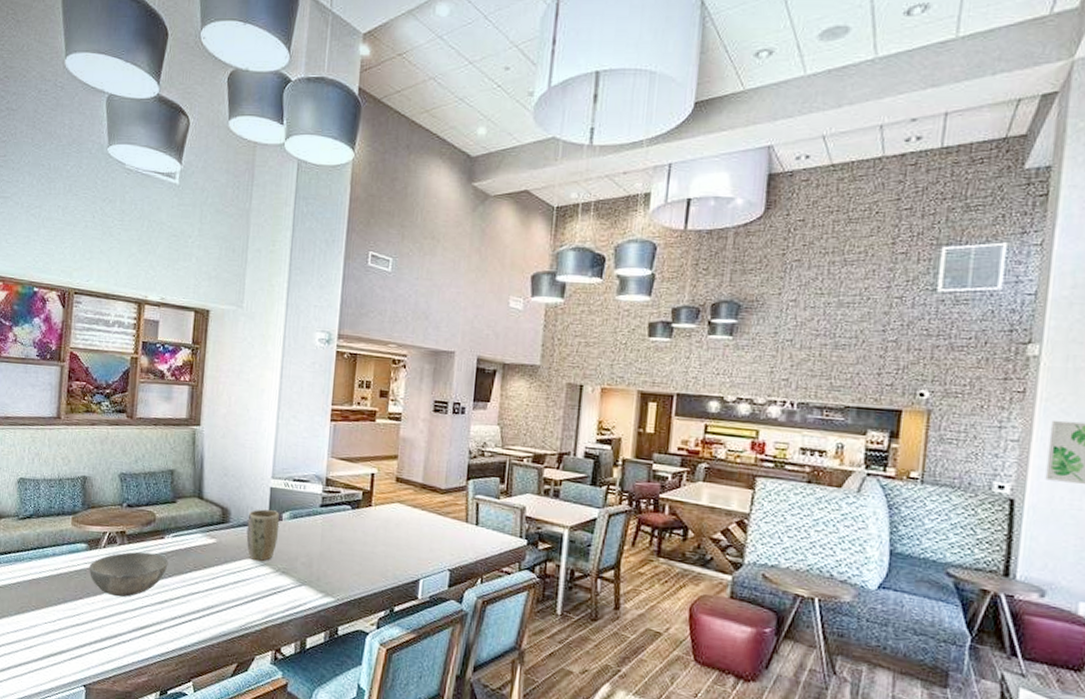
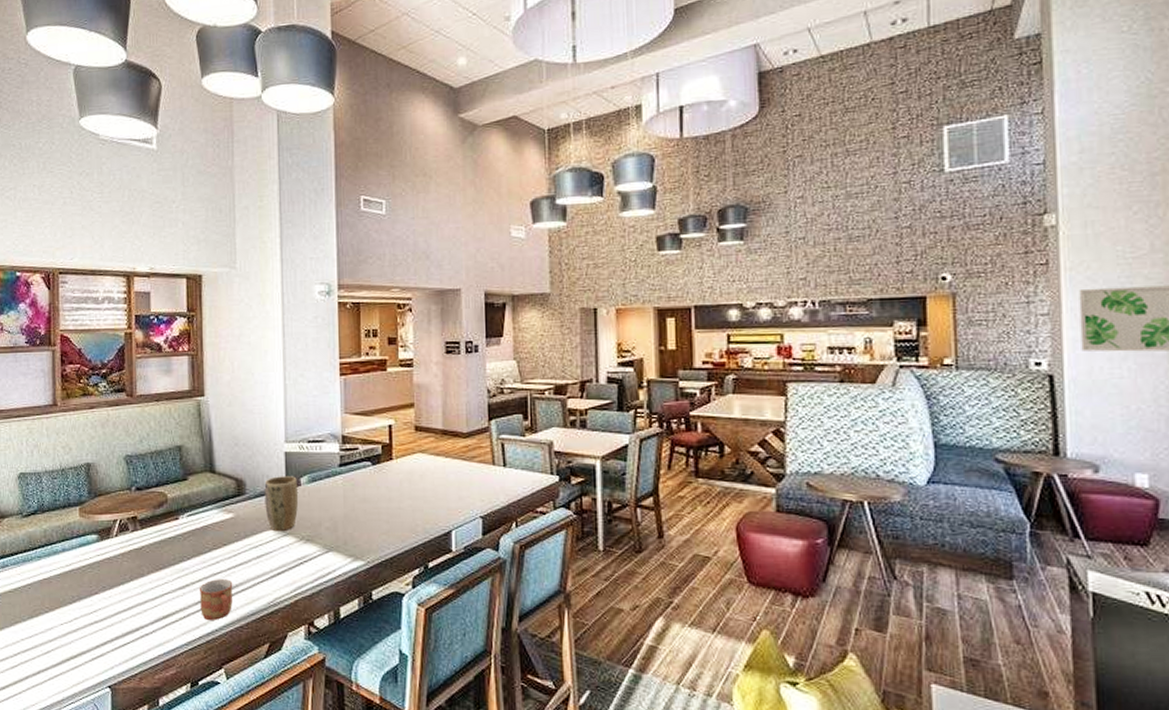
bowl: present [89,552,169,597] -> none [102,536,186,587]
mug: none [176,598,209,636] -> present [199,579,233,620]

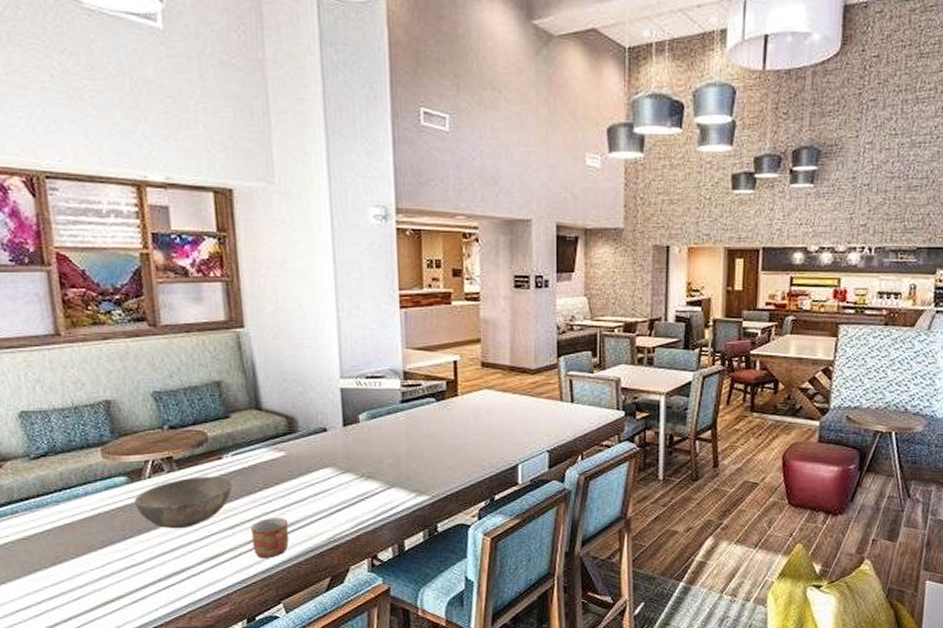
bowl: none [102,536,186,587] -> present [134,476,233,529]
plant pot: present [264,476,299,532] -> none [318,413,358,469]

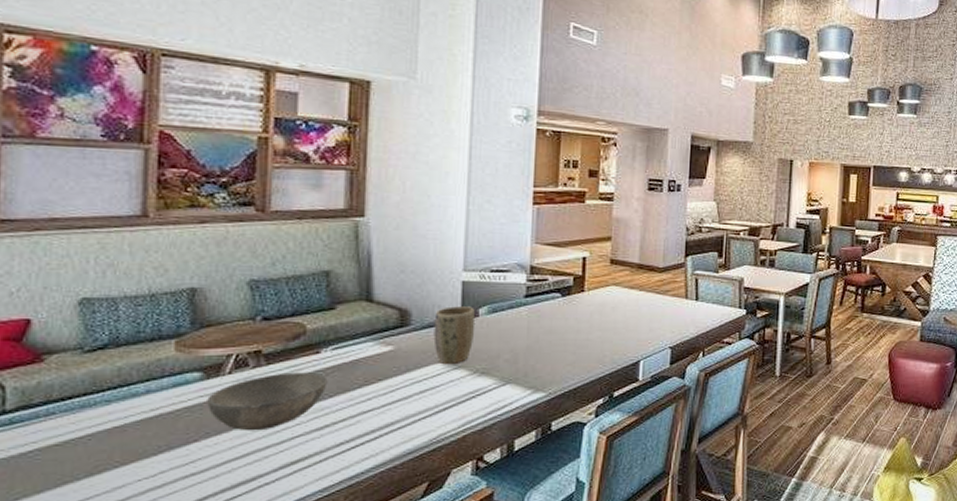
mug: present [250,518,289,558] -> none [342,417,388,462]
plant pot: none [318,413,358,469] -> present [433,306,476,365]

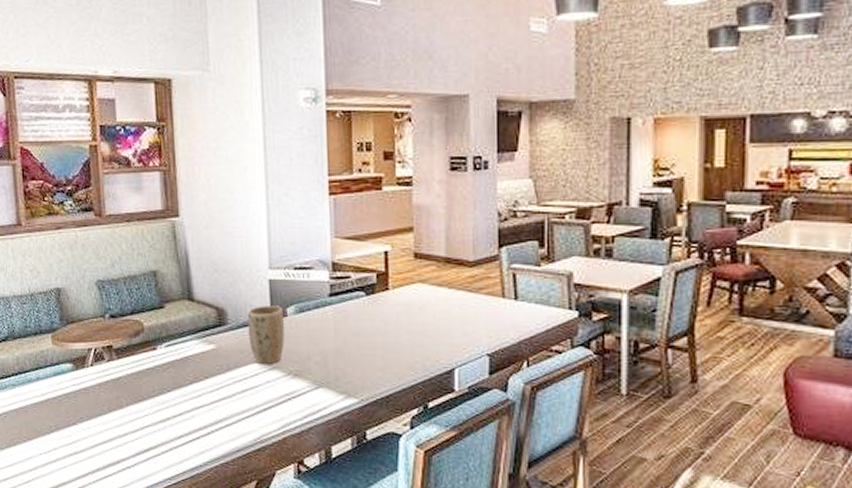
bowl: present [207,372,328,431] -> none [78,367,165,419]

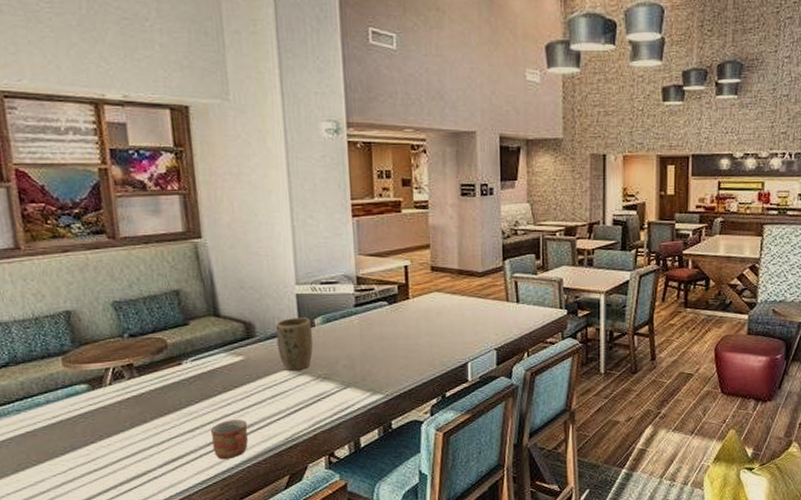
mug: none [180,413,217,455] -> present [210,420,248,459]

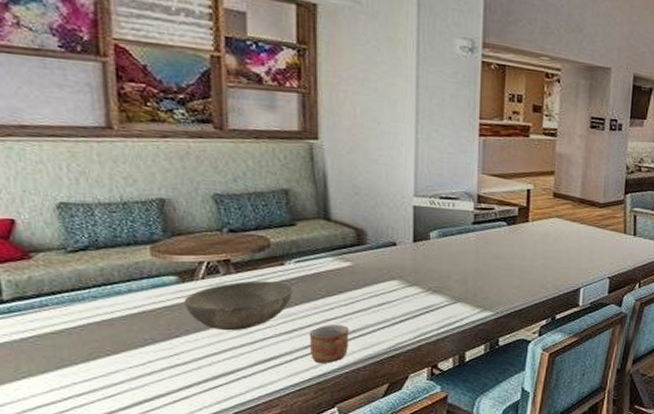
bowl: none [95,381,192,434] -> present [184,280,293,331]
plant pot: present [275,317,314,372] -> none [388,229,427,282]

